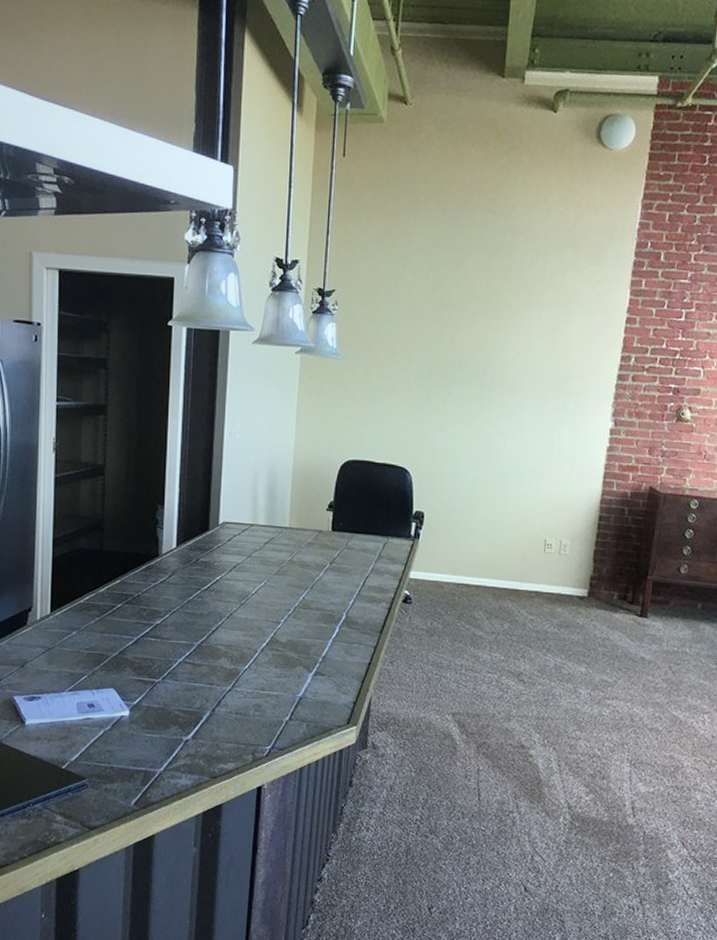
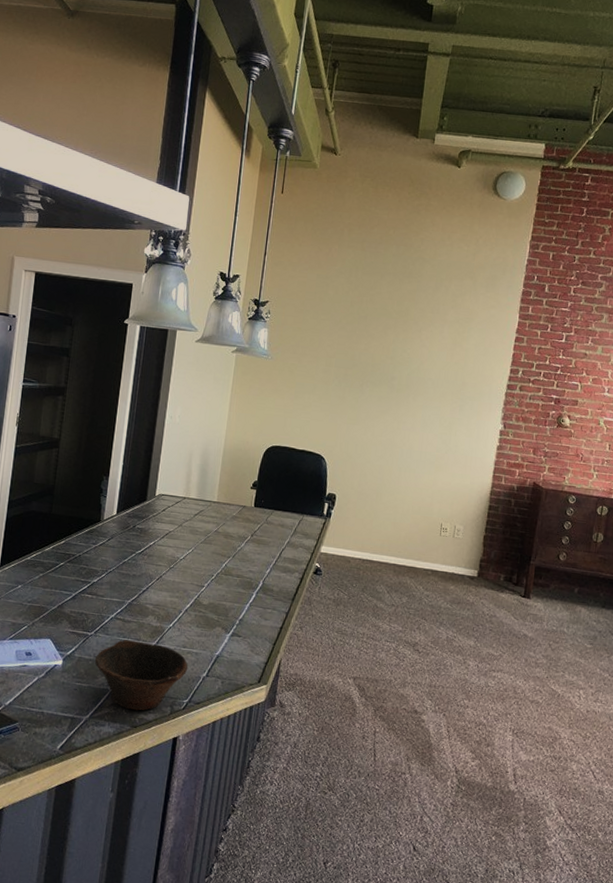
bowl: none [164,685,269,760] -> present [94,639,189,711]

